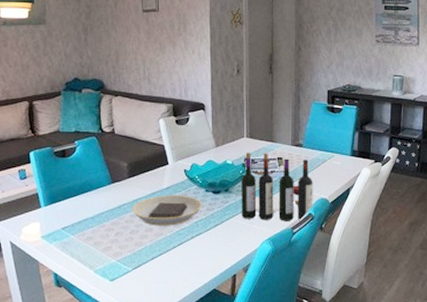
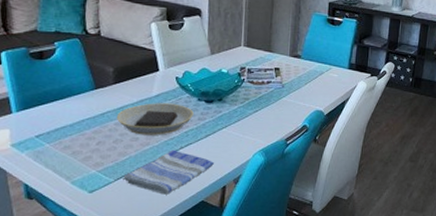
dish towel: none [140,239,223,283] -> present [123,150,214,195]
wine bottle: present [241,152,313,221] -> none [234,61,310,133]

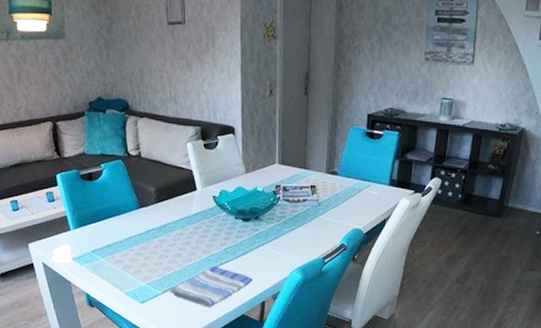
plate: present [117,103,194,135] -> none [161,221,231,252]

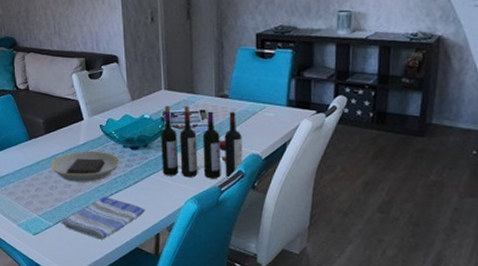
plate: none [161,221,231,252] -> present [50,151,120,182]
wine bottle: none [271,179,347,251] -> present [161,105,243,179]

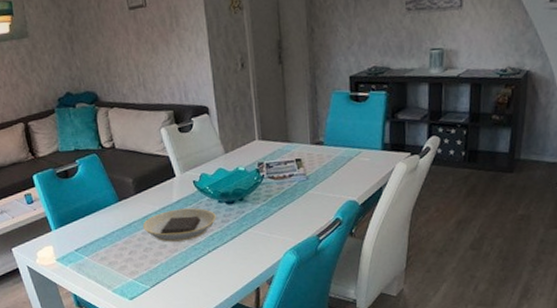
dish towel: present [61,196,145,240] -> none [158,254,244,299]
wine bottle: present [161,105,243,179] -> none [256,154,340,229]

